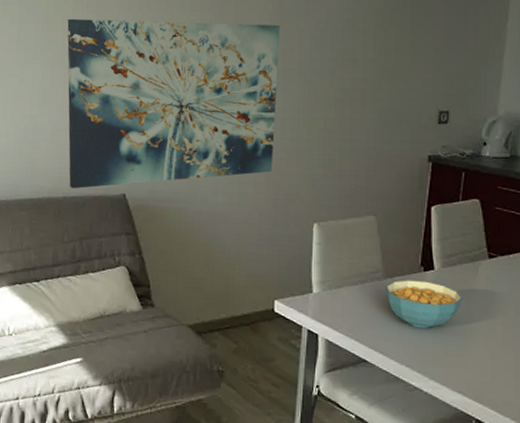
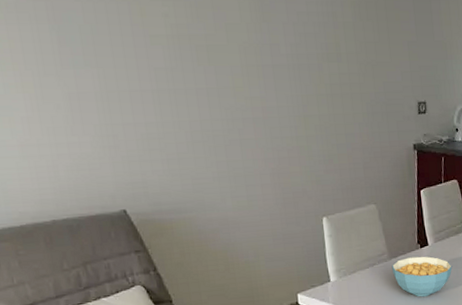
wall art: present [67,18,281,189] -> none [9,8,277,211]

